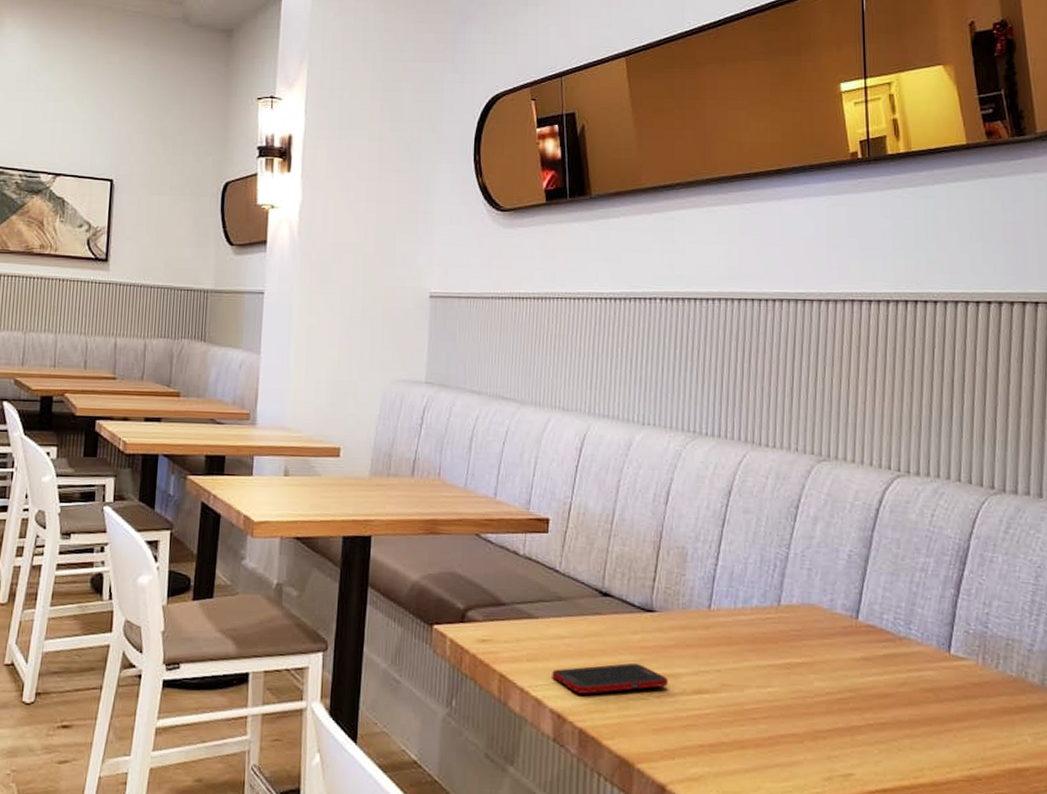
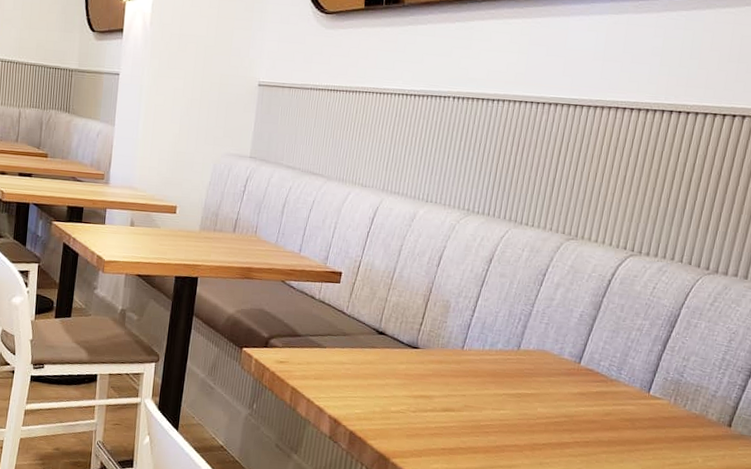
cell phone: present [552,663,668,694] -> none [332,385,423,407]

